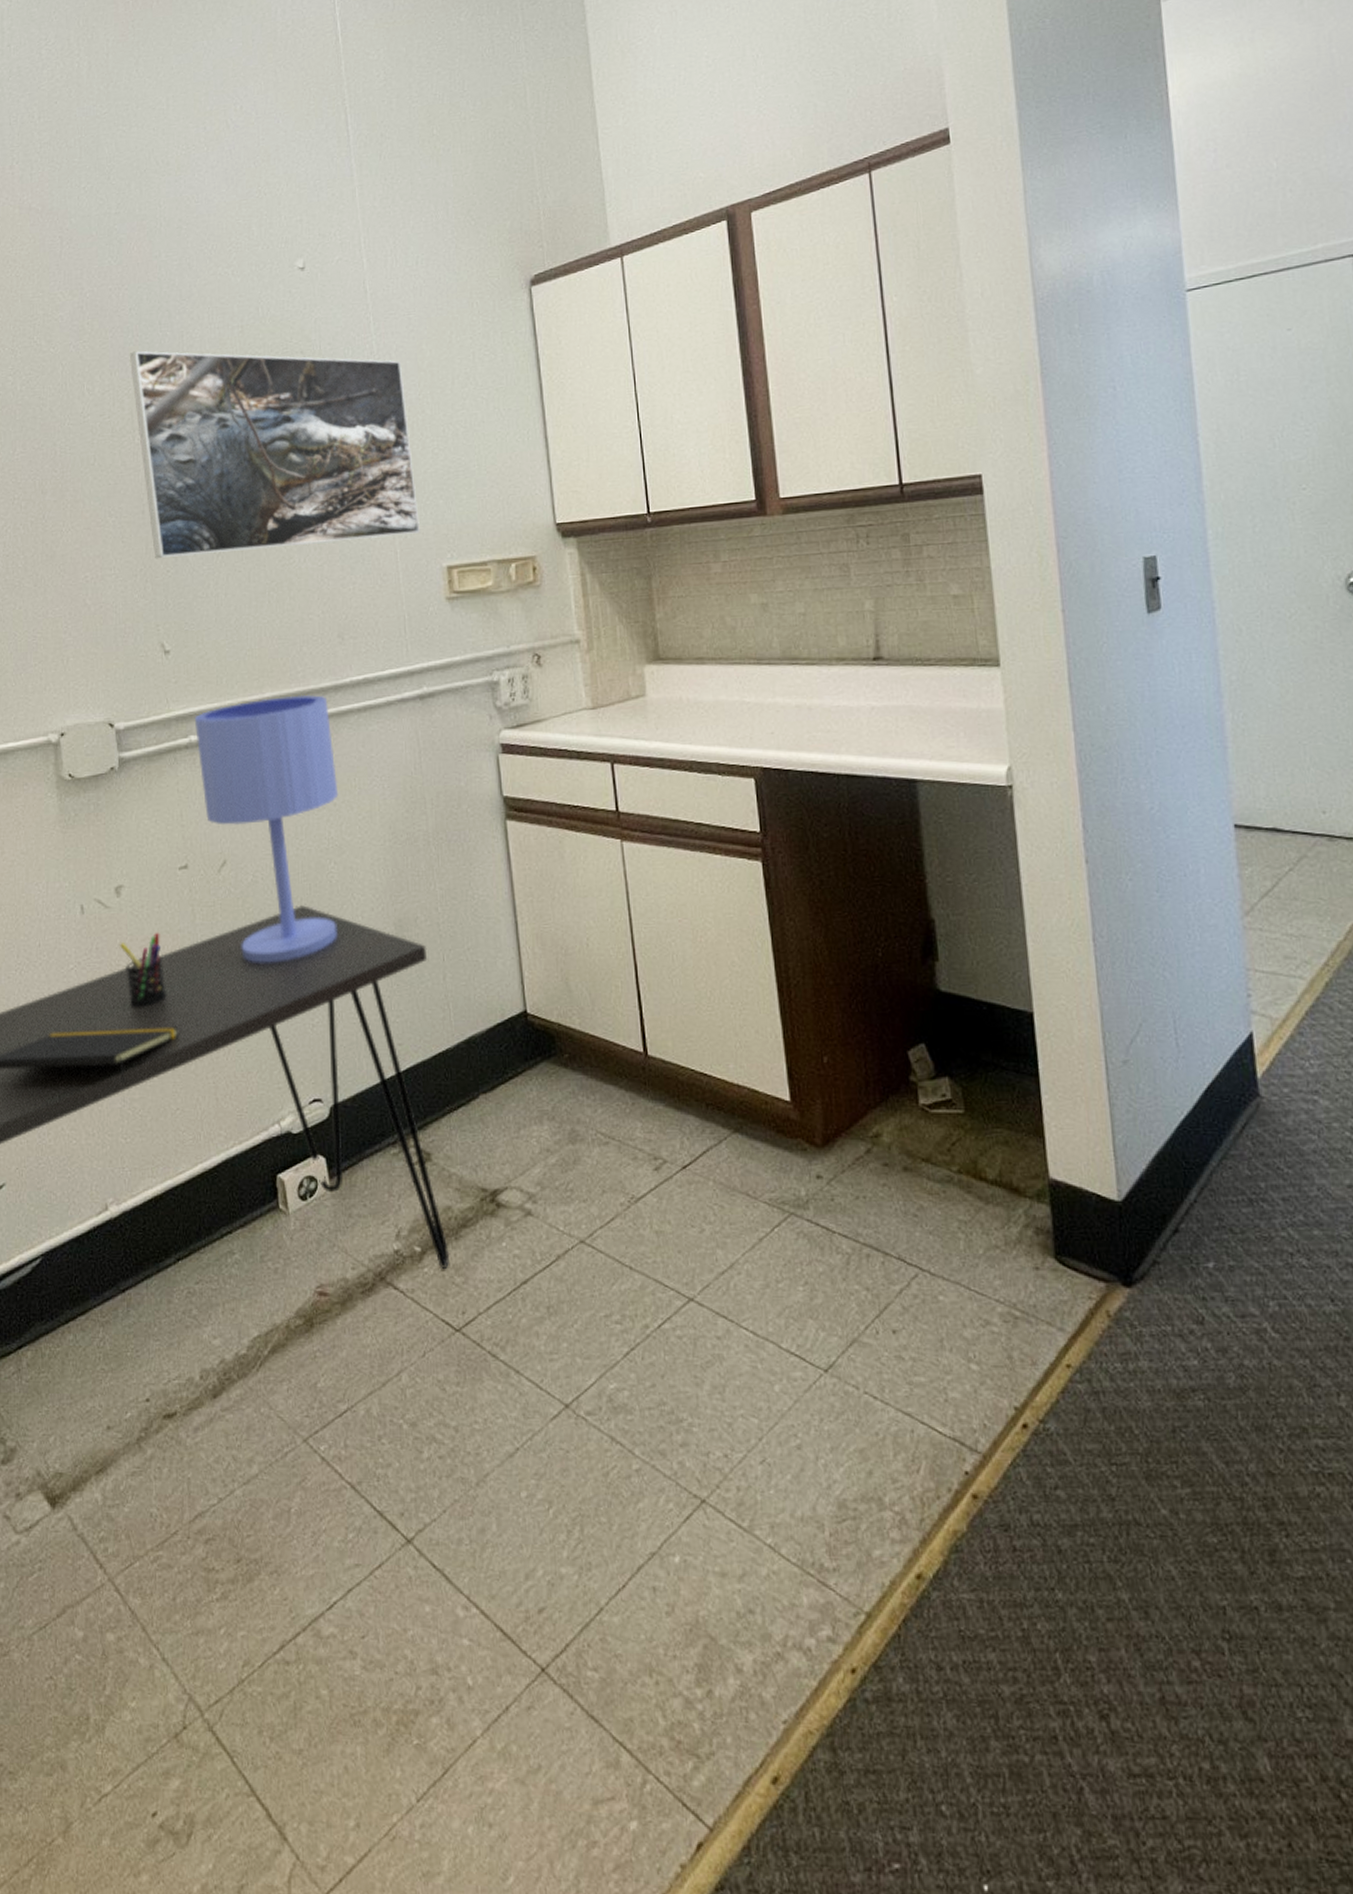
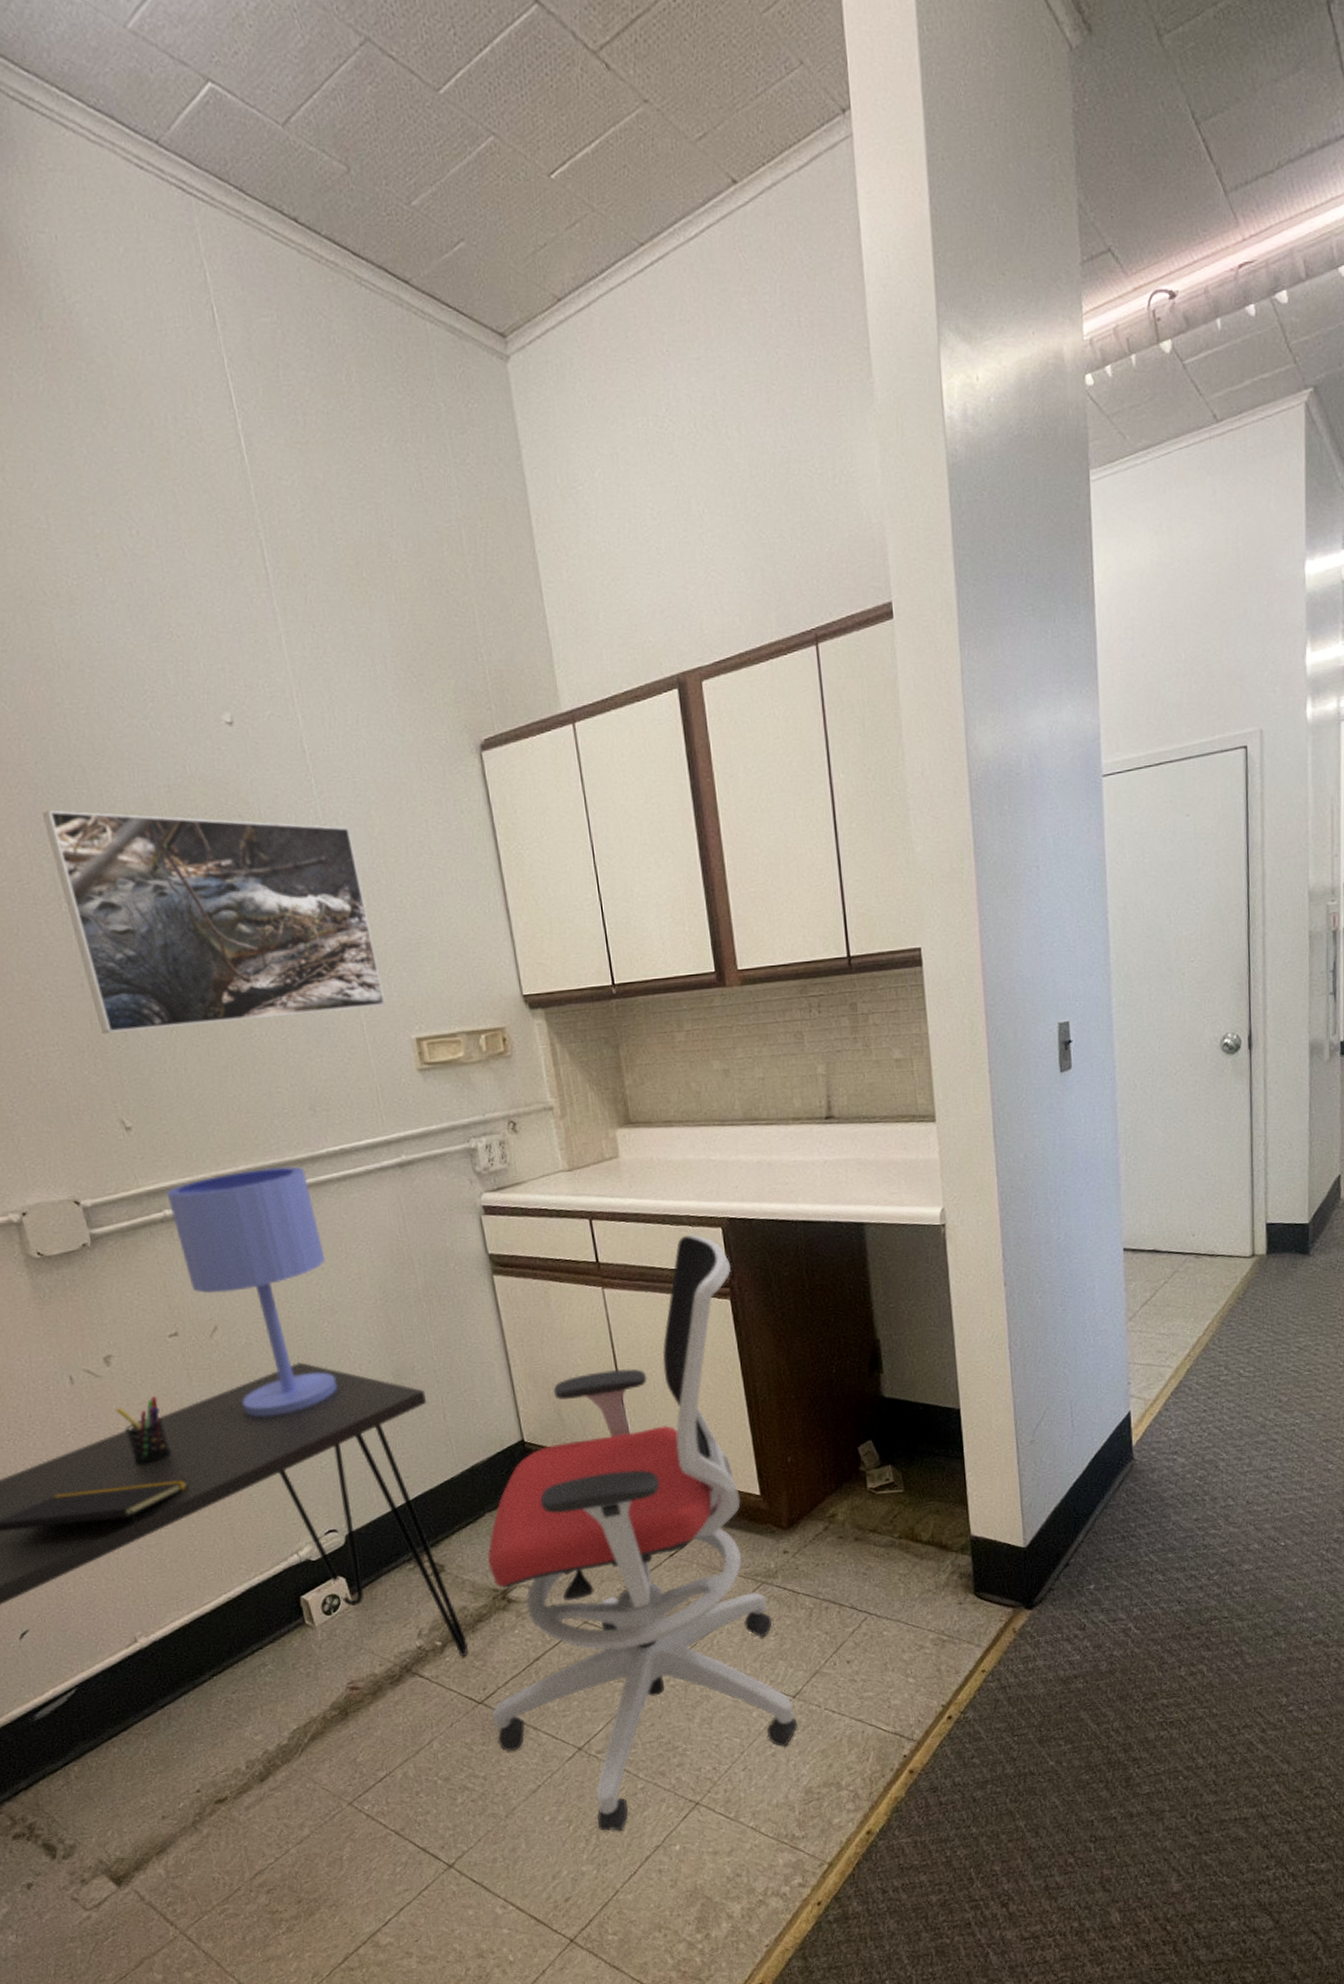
office chair: none [470,784,831,1524] -> present [488,1234,798,1831]

